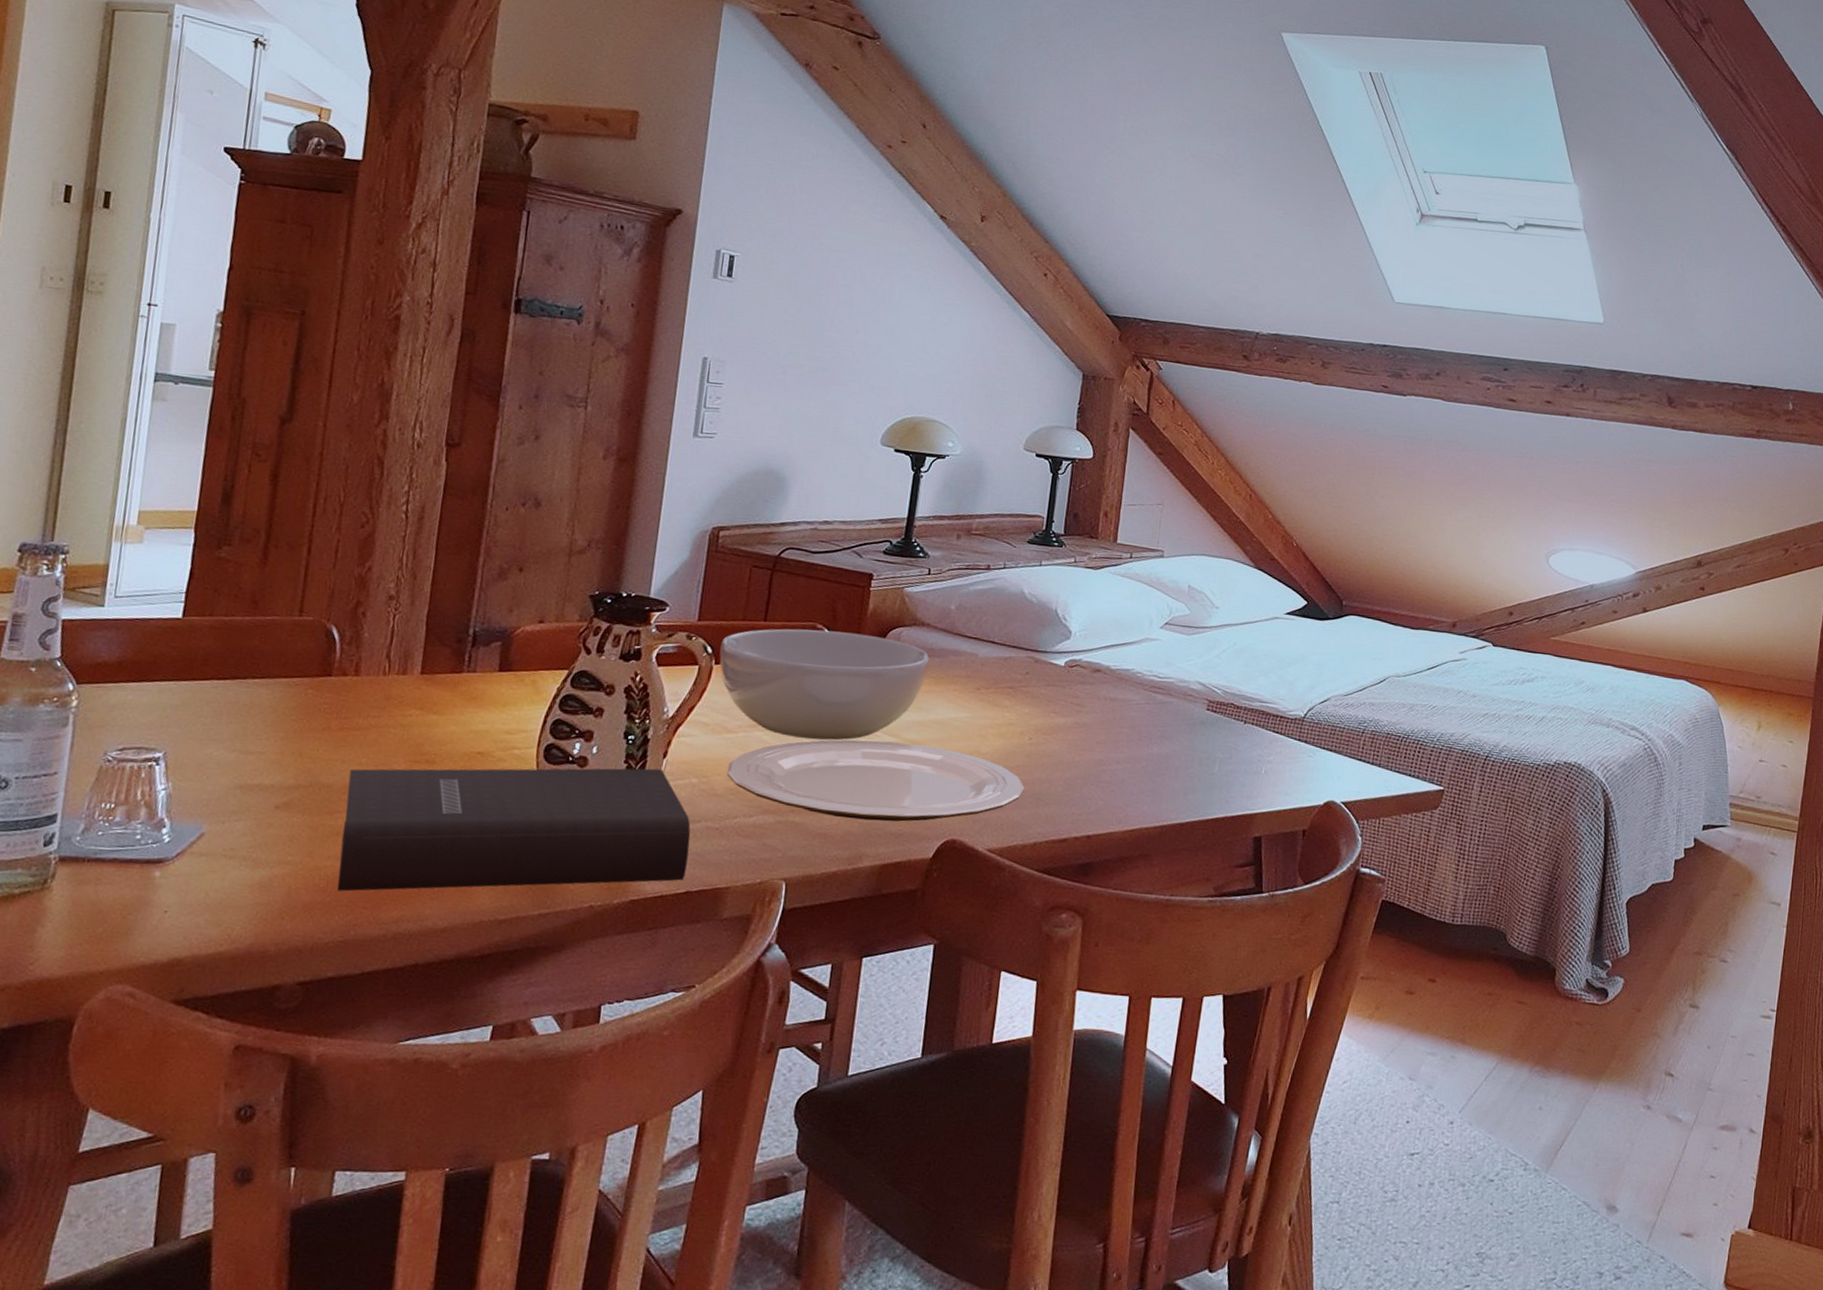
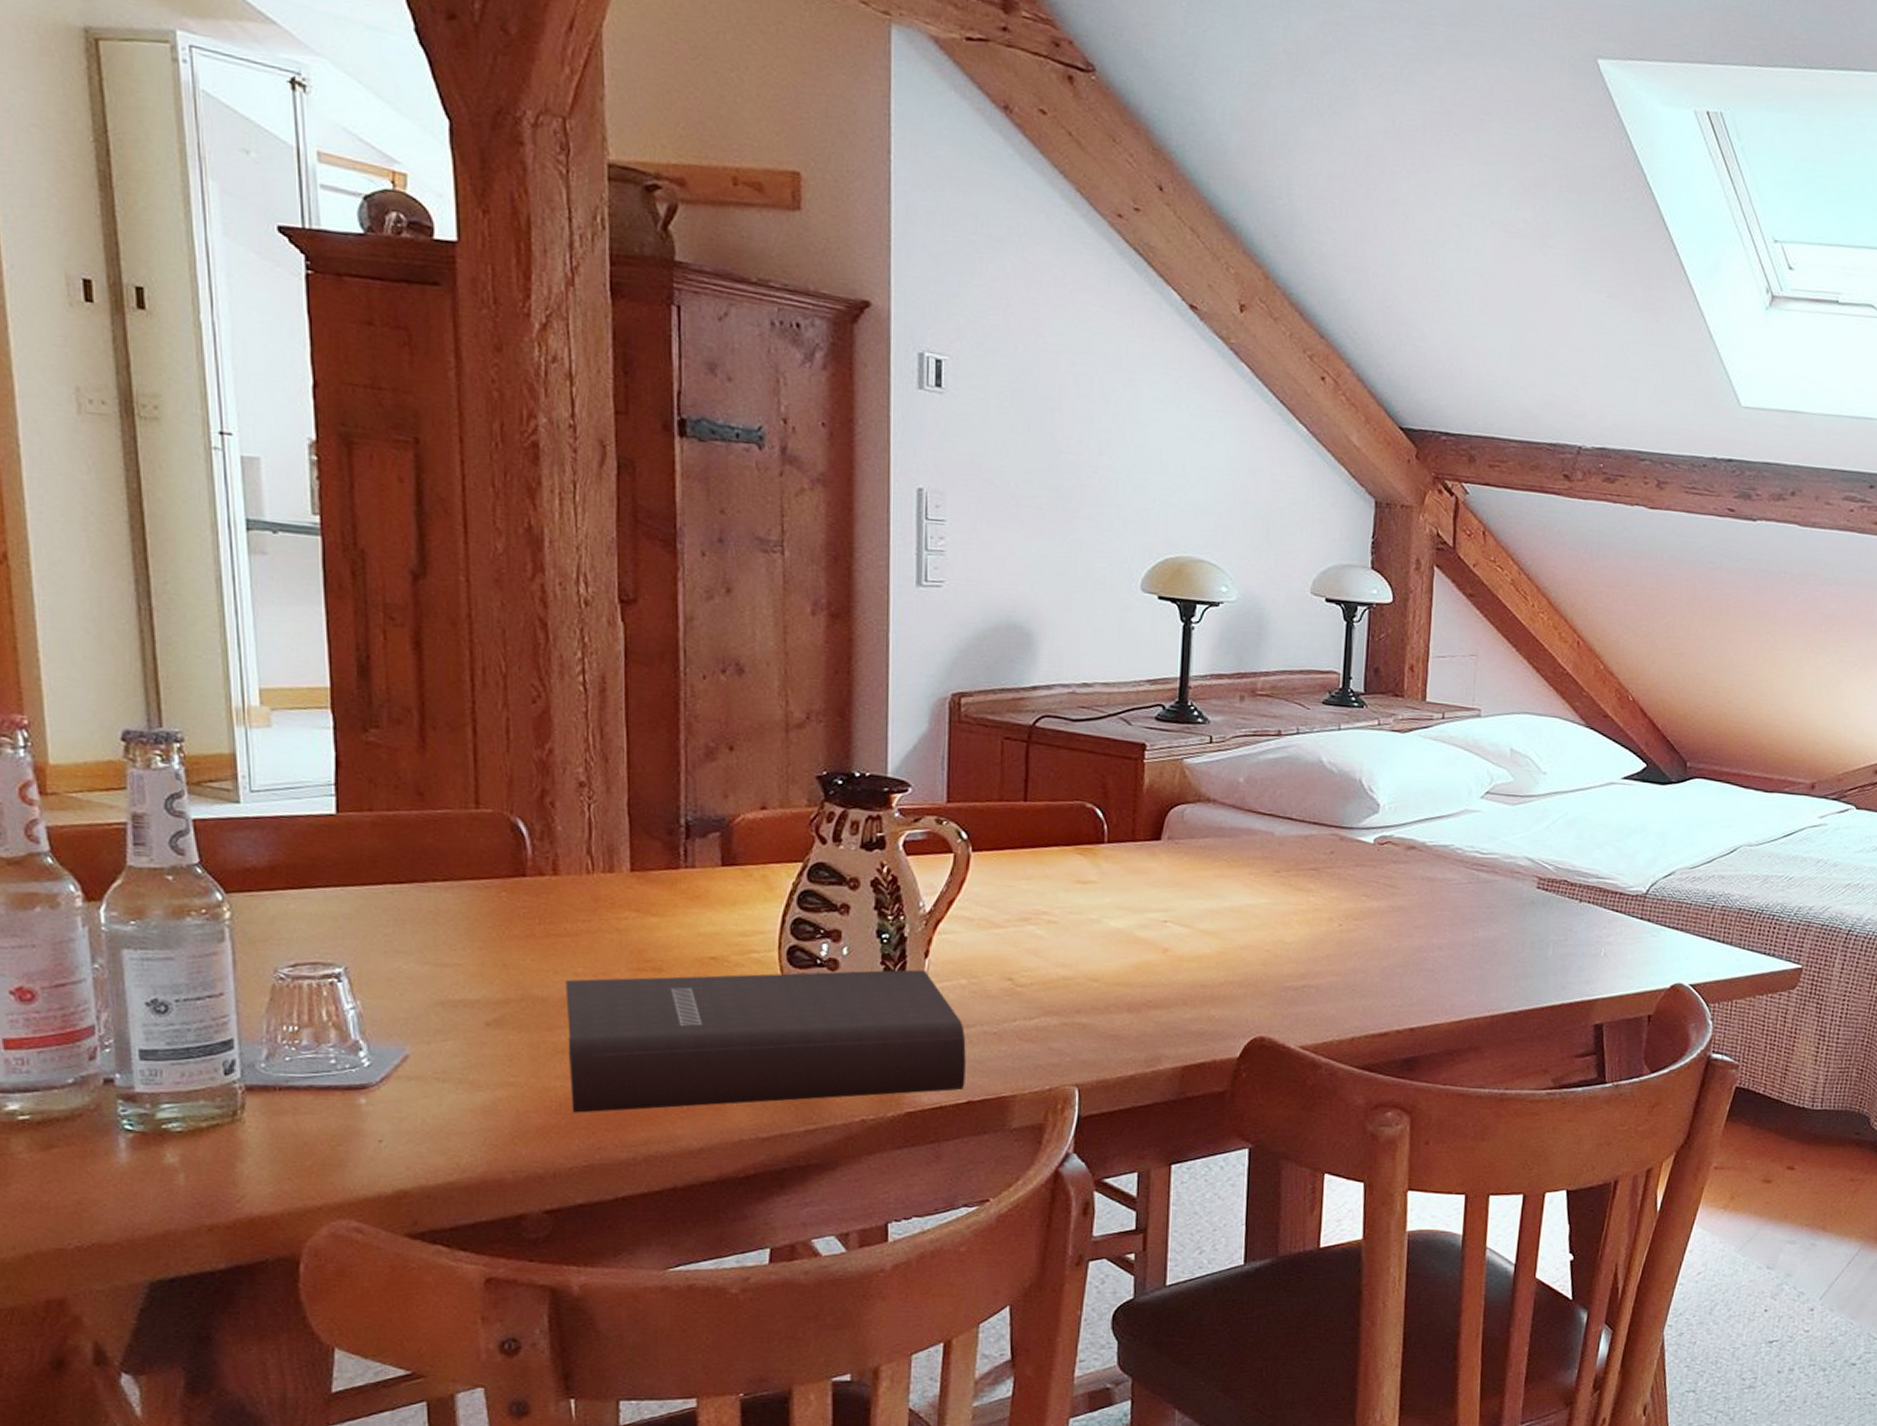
bowl: present [719,628,930,740] -> none [976,809,1219,933]
plate: present [727,739,1025,822] -> none [999,931,1337,1020]

